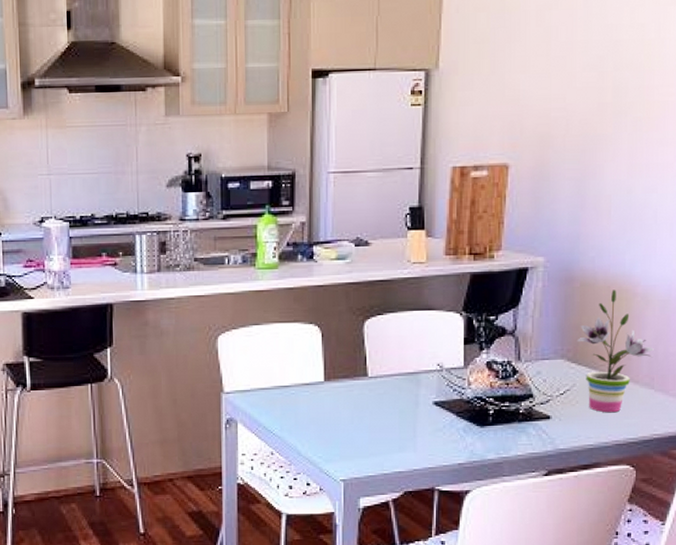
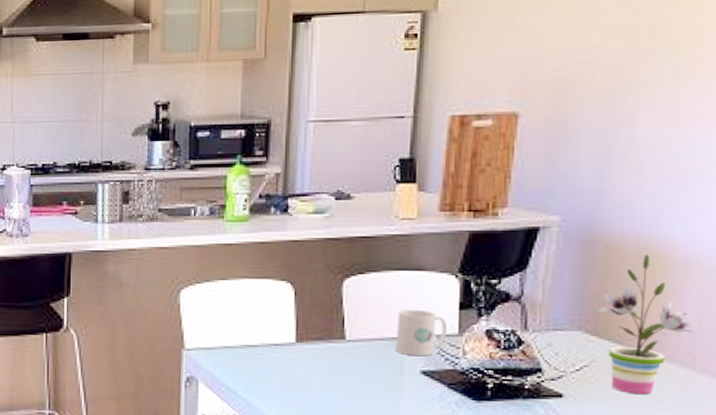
mug: none [411,346,454,389] -> present [396,309,447,357]

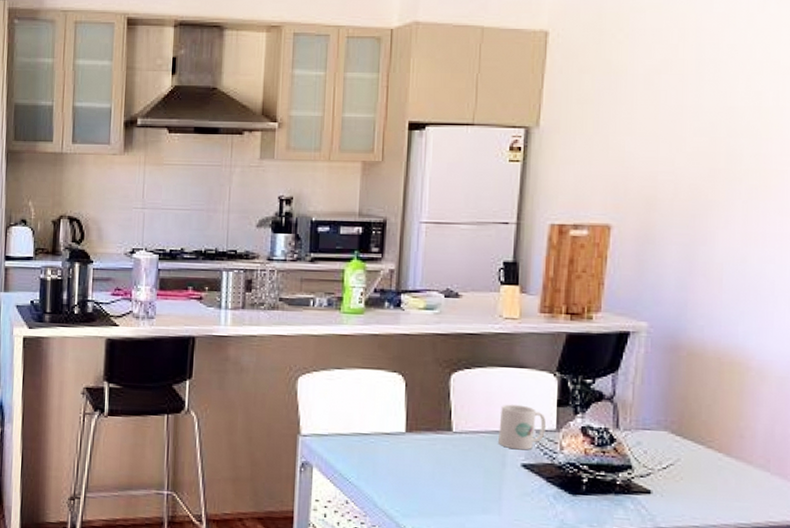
potted plant: present [597,254,698,395] -> none [682,361,771,494]

